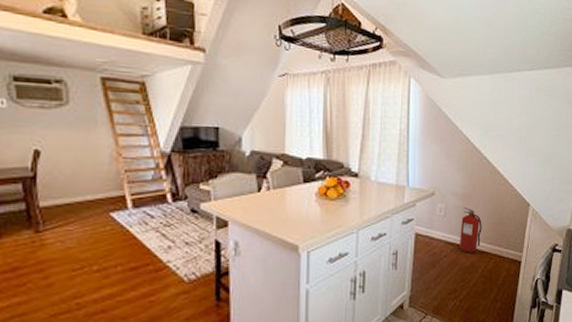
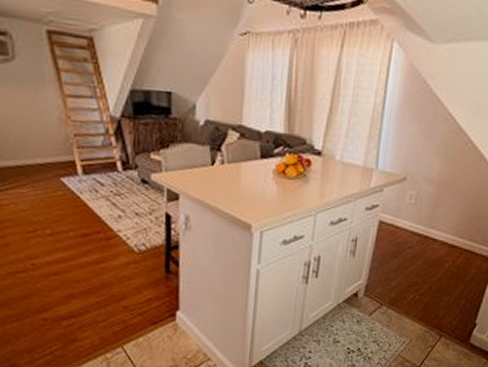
fire extinguisher: present [460,206,482,253] -> none [427,195,457,246]

